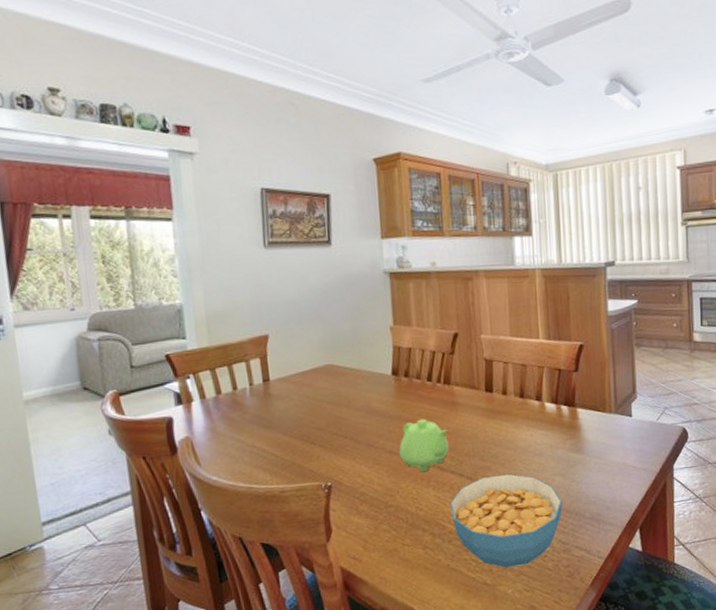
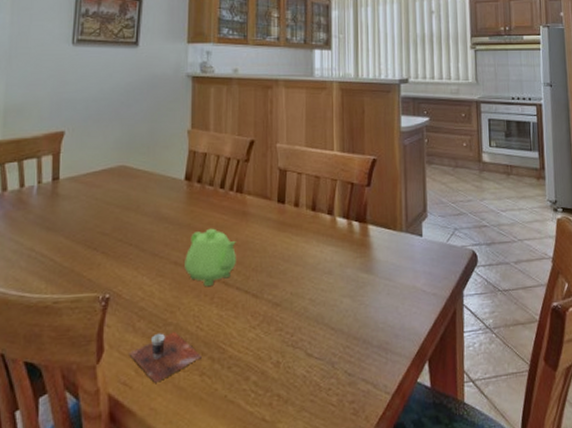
cup: none [355,512,423,557] -> present [129,332,201,383]
cereal bowl: present [450,473,562,568] -> none [233,292,349,401]

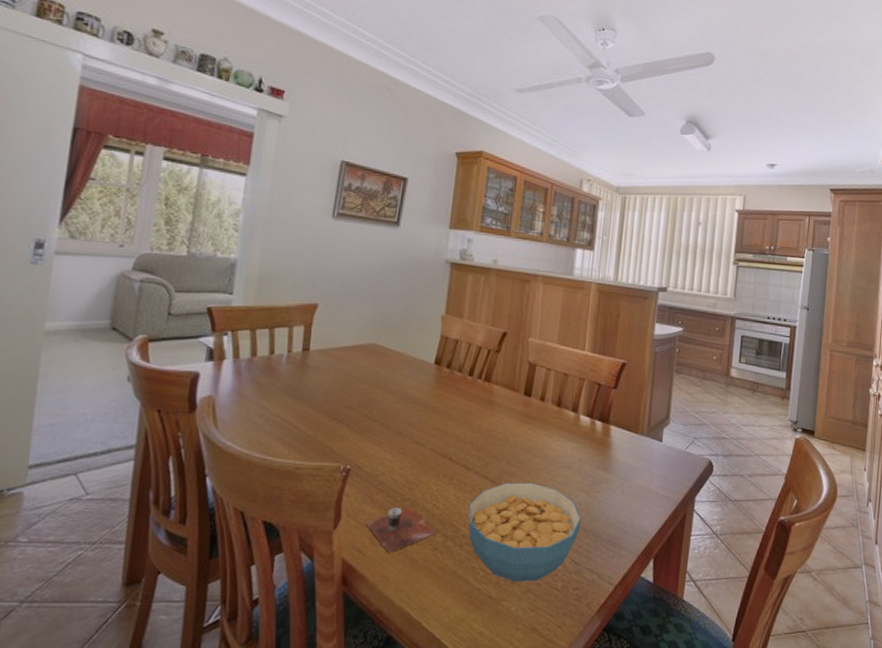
teapot: present [185,228,236,287] -> none [426,413,479,469]
cereal bowl: none [233,292,349,401] -> present [468,482,581,582]

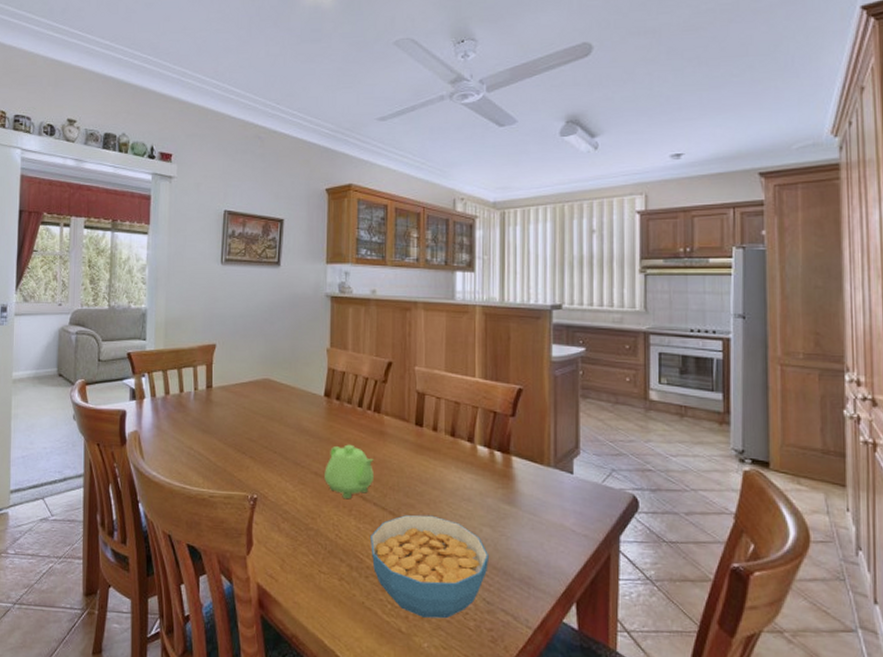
cup: present [365,507,436,553] -> none [274,536,340,580]
teapot: none [426,413,479,469] -> present [324,444,374,500]

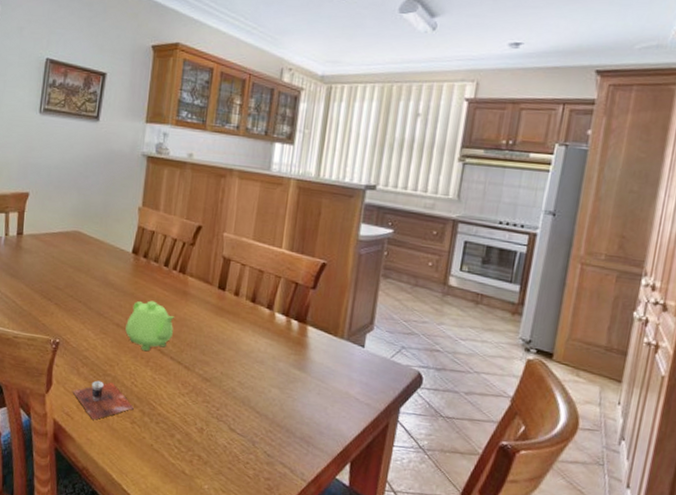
cup: none [274,536,340,580] -> present [72,380,134,420]
cereal bowl: present [371,514,488,619] -> none [164,370,274,466]

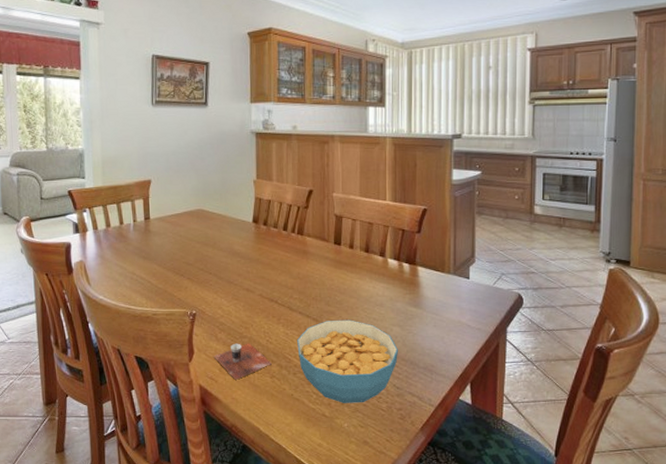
teapot: present [125,300,174,352] -> none [255,263,299,310]
cereal bowl: none [164,370,274,466] -> present [297,319,398,403]

